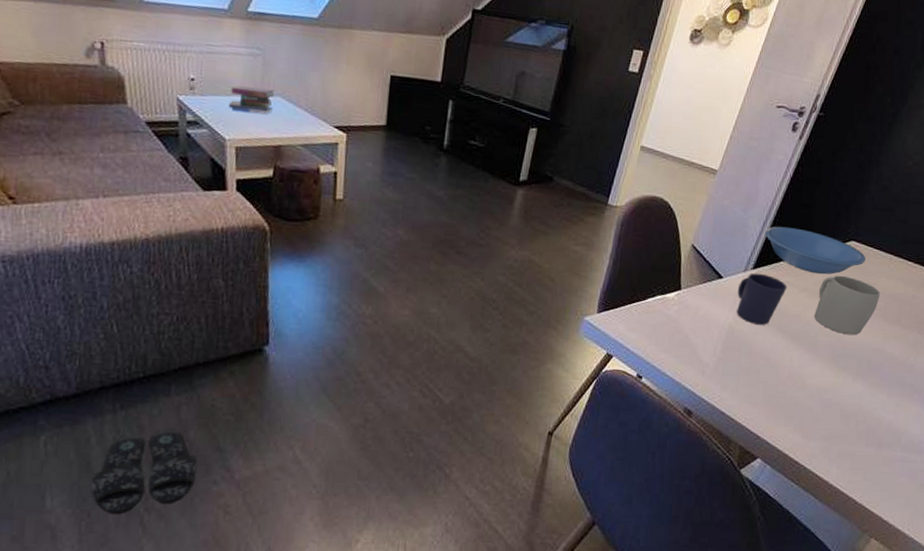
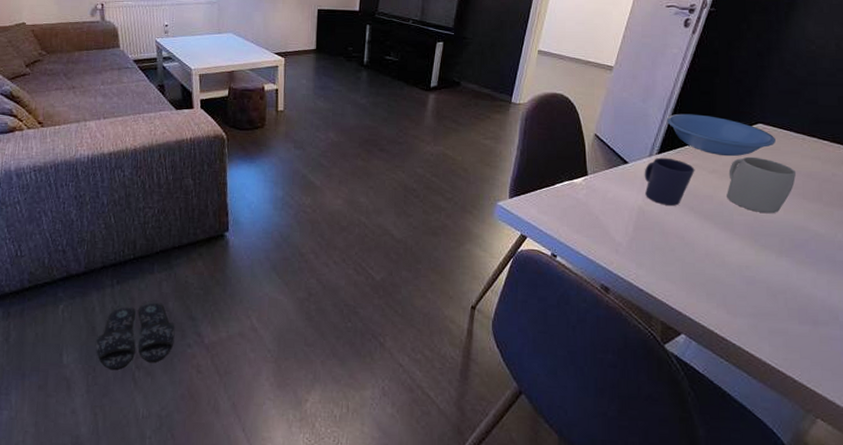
books: present [228,86,274,115] -> none [193,27,227,48]

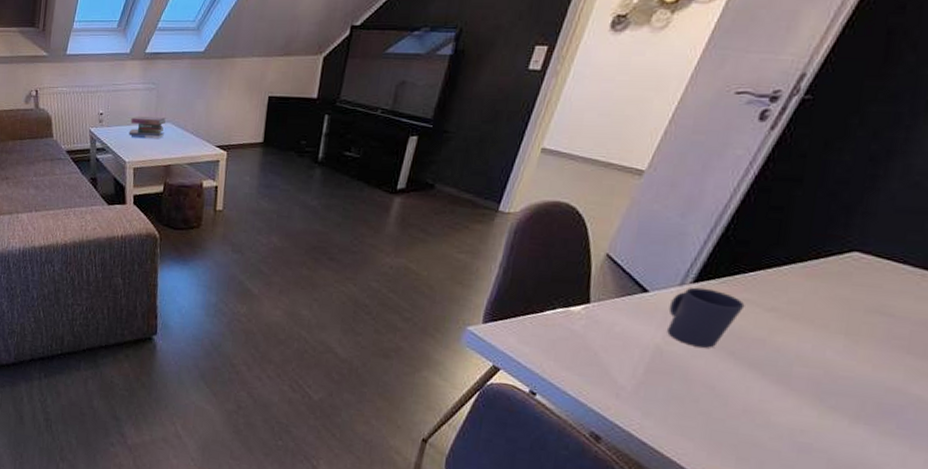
slippers: present [96,301,175,370] -> none [23,397,99,459]
books: none [193,27,227,48] -> present [128,116,166,139]
bowl: present [667,113,776,157] -> none [713,233,877,292]
mug: present [727,156,797,214] -> none [787,293,903,369]

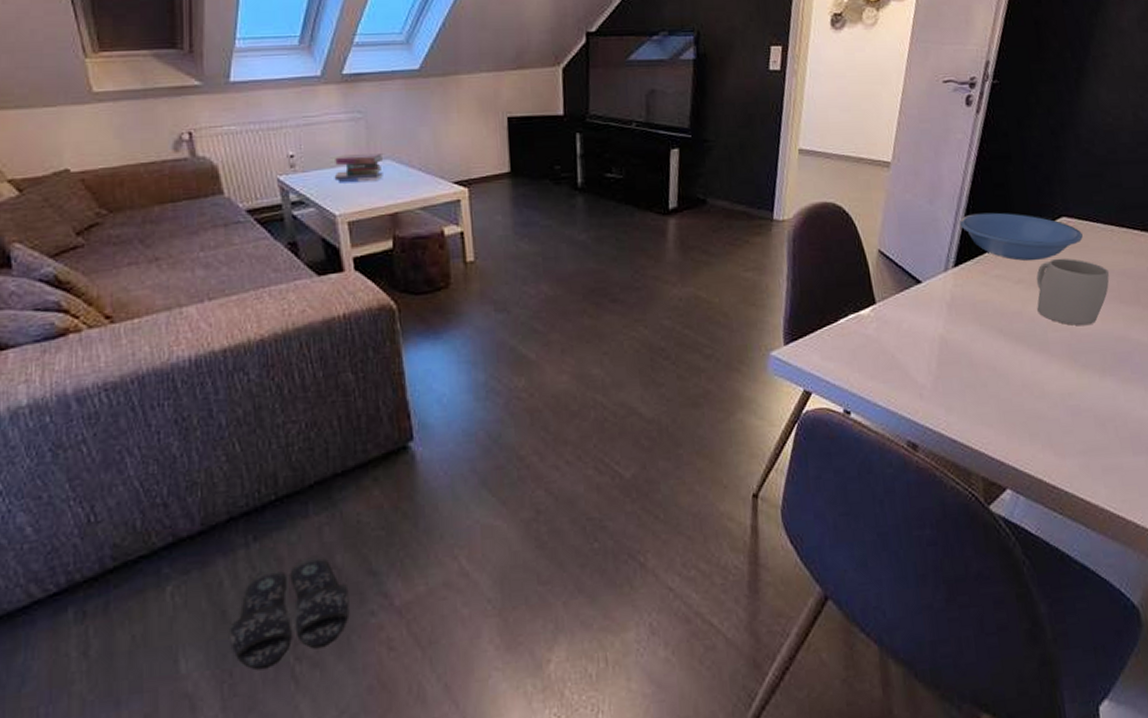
slippers: none [23,397,99,459] -> present [230,556,350,669]
mug: present [667,287,745,348] -> none [941,270,999,330]
bowl: none [713,233,877,292] -> present [960,212,1083,261]
mug: none [787,293,903,369] -> present [1036,258,1110,326]

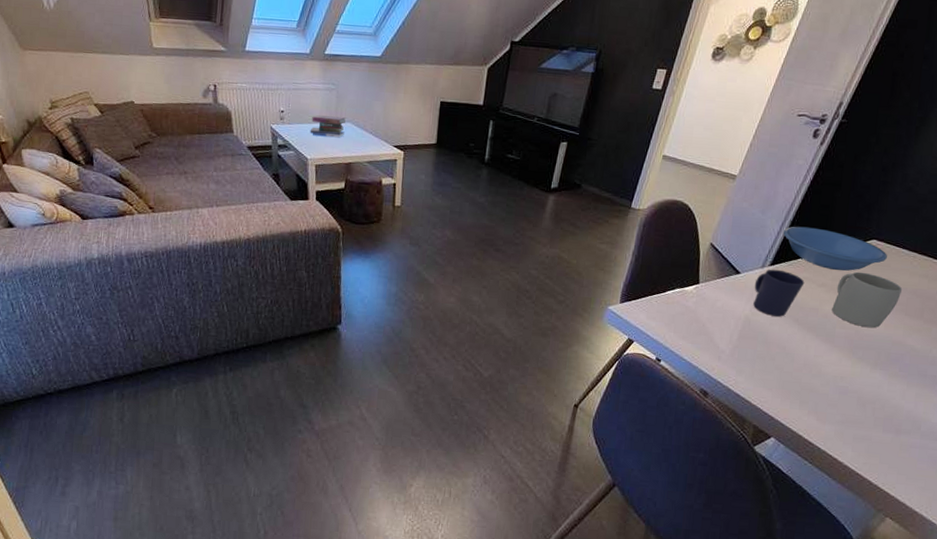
slippers: present [230,556,350,669] -> none [209,388,287,451]
mug: none [941,270,999,330] -> present [753,269,805,317]

